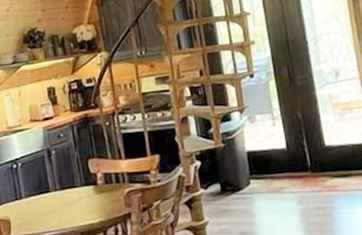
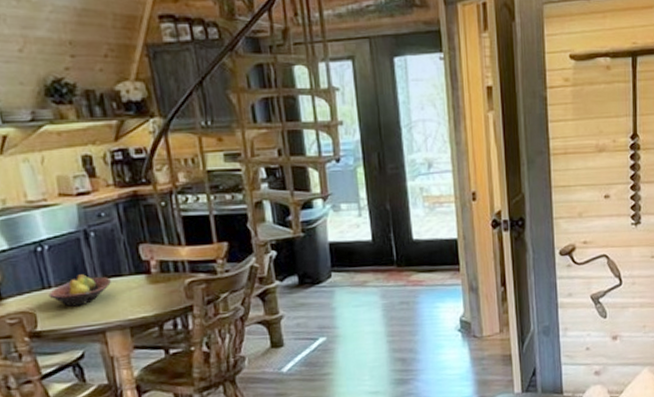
fruit bowl: none [20,186,66,215] -> present [48,274,111,307]

